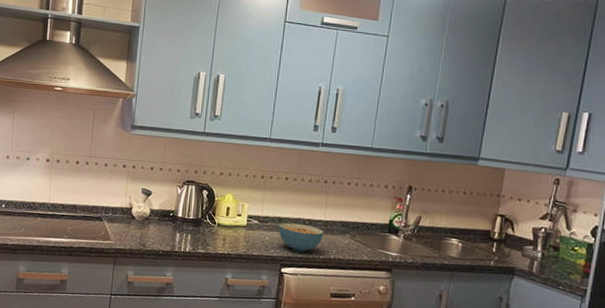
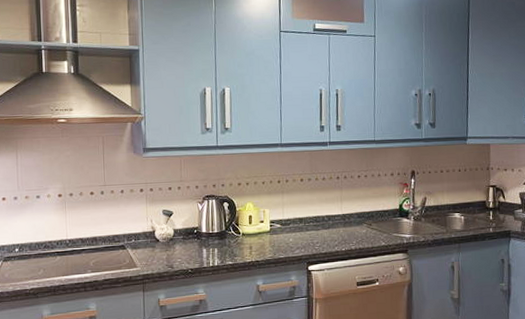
cereal bowl: present [279,222,324,252] -> none [301,221,343,248]

